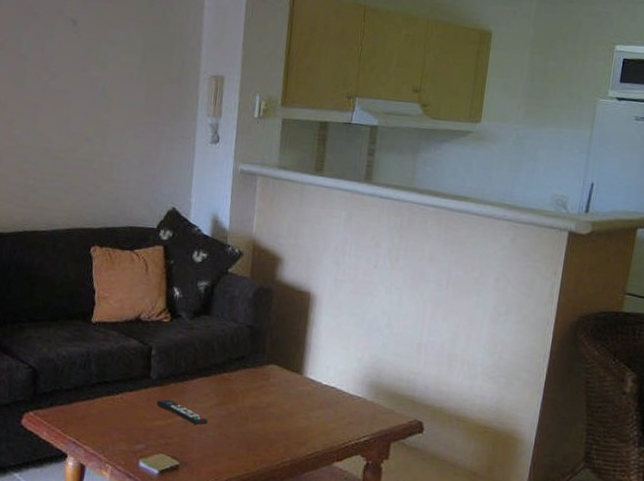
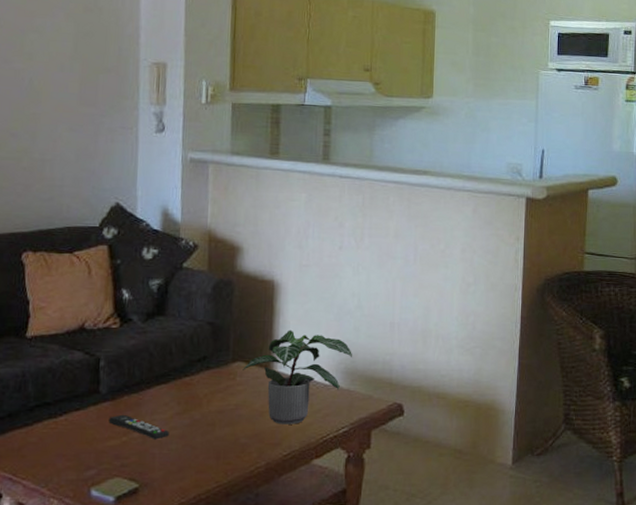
potted plant: none [276,340,379,428] -> present [243,329,353,425]

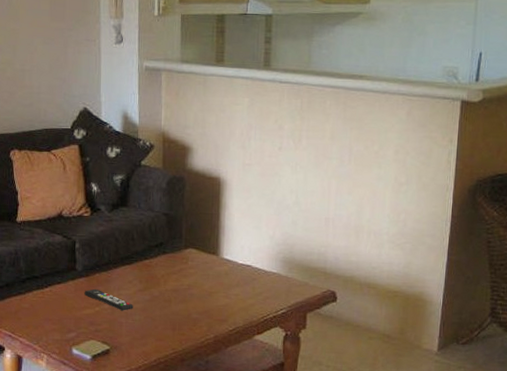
potted plant: present [243,329,353,425] -> none [194,221,291,304]

